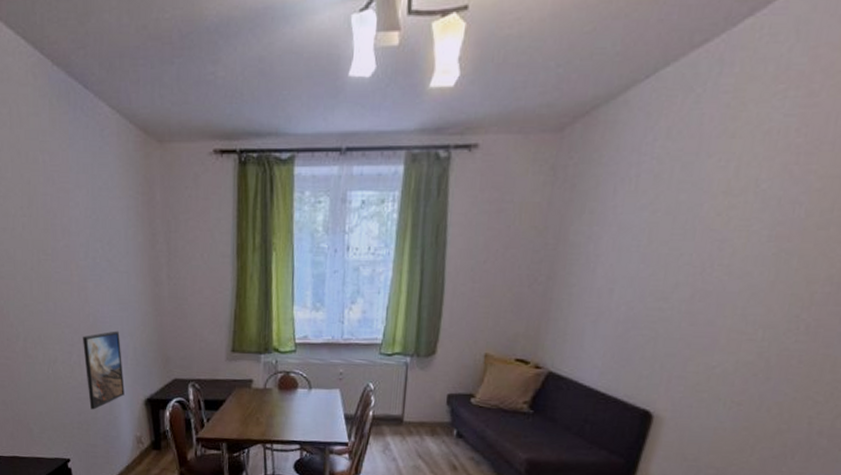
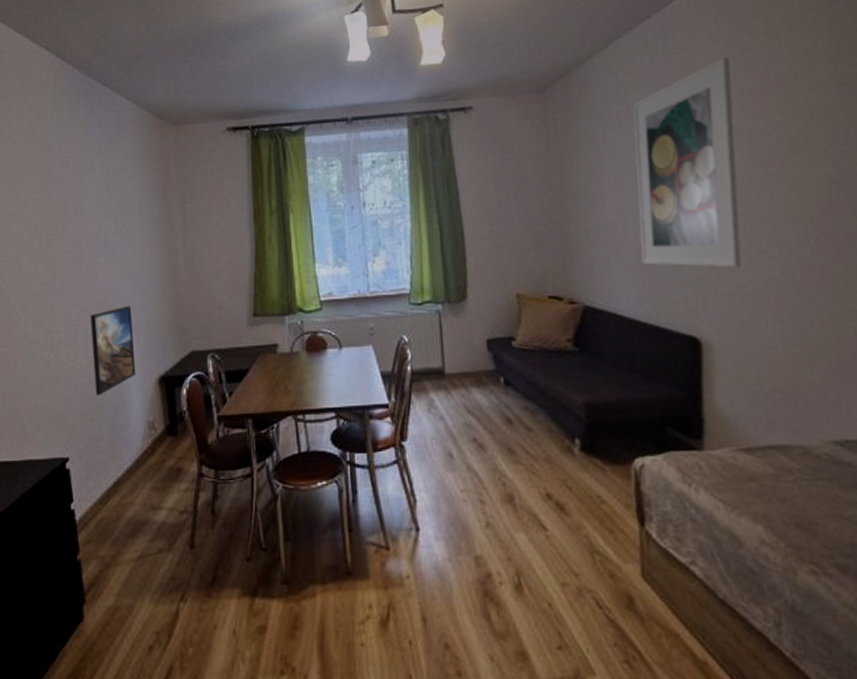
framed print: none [618,102,789,348] -> present [632,57,742,268]

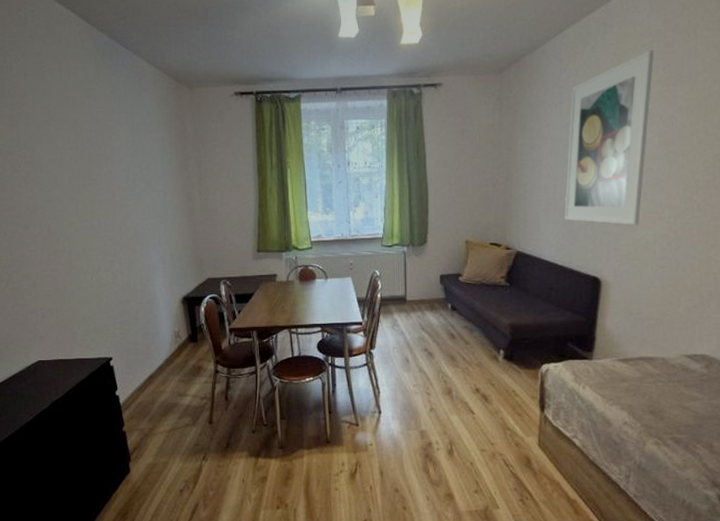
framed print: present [89,305,136,396] -> none [123,240,163,311]

